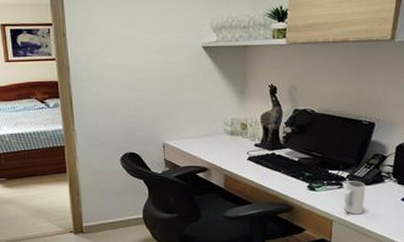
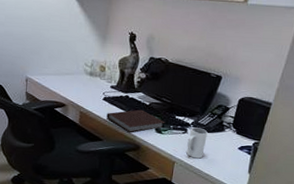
notebook: none [253,166,318,193] -> present [107,109,165,133]

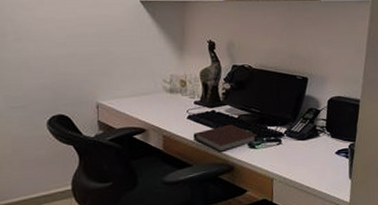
mug: present [186,127,208,159] -> none [283,136,303,171]

